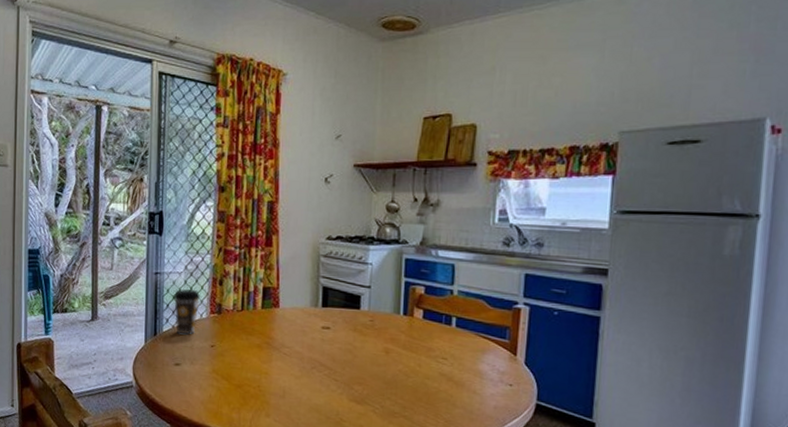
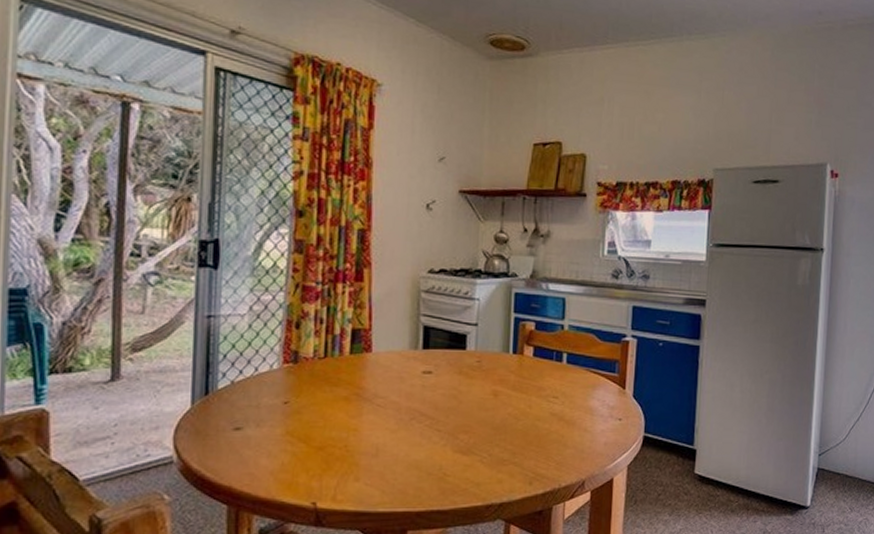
coffee cup: present [172,288,201,335] -> none [231,334,271,391]

